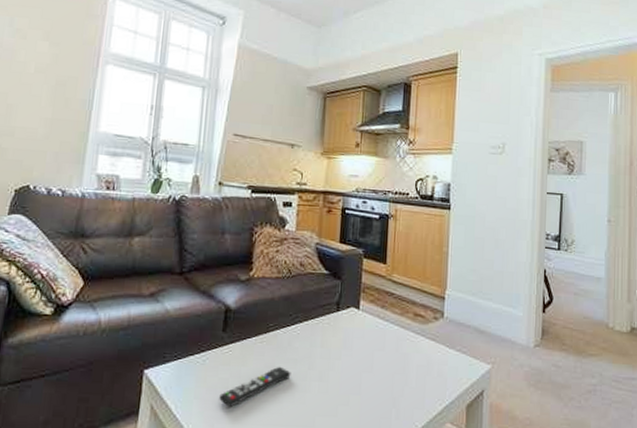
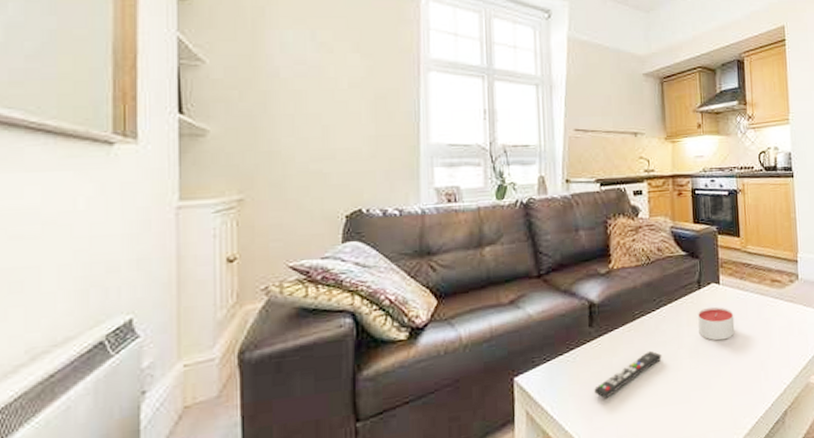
candle: none [332,331,371,369] -> present [698,306,735,341]

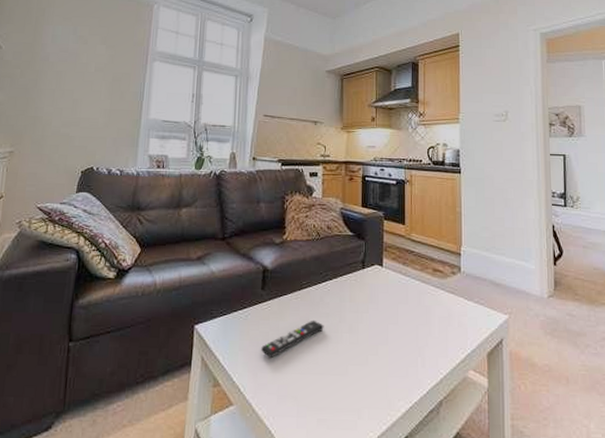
candle: present [698,306,735,341] -> none [360,287,395,321]

